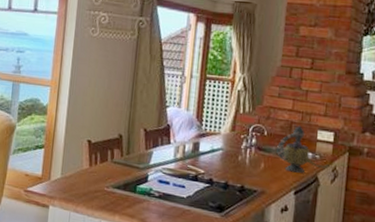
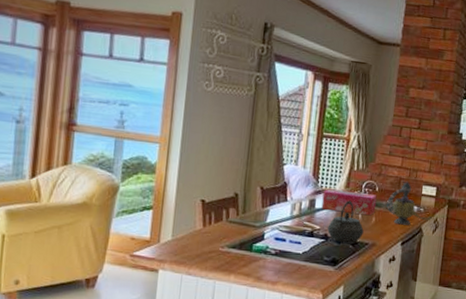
tissue box: none [206,132,266,162] -> present [321,189,377,216]
kettle: none [212,144,252,190] -> present [327,200,364,243]

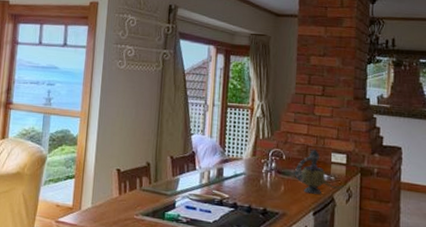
tissue box: present [321,189,377,216] -> none [229,157,285,185]
kettle: present [327,200,364,243] -> none [236,169,273,213]

